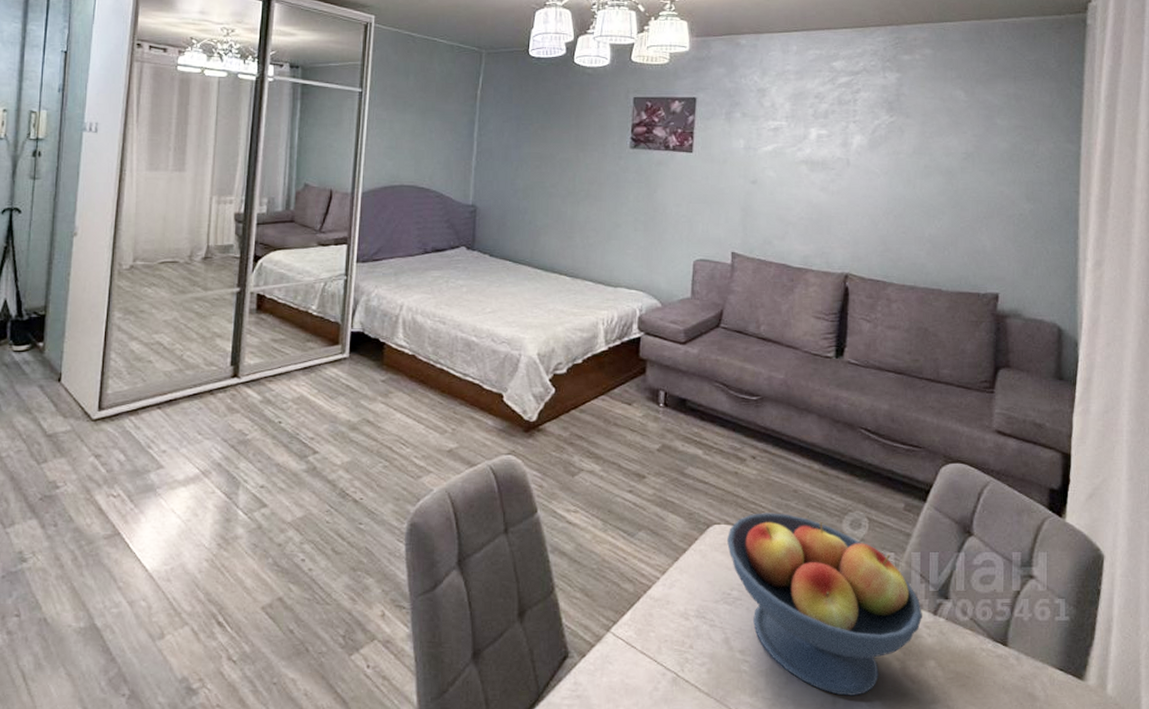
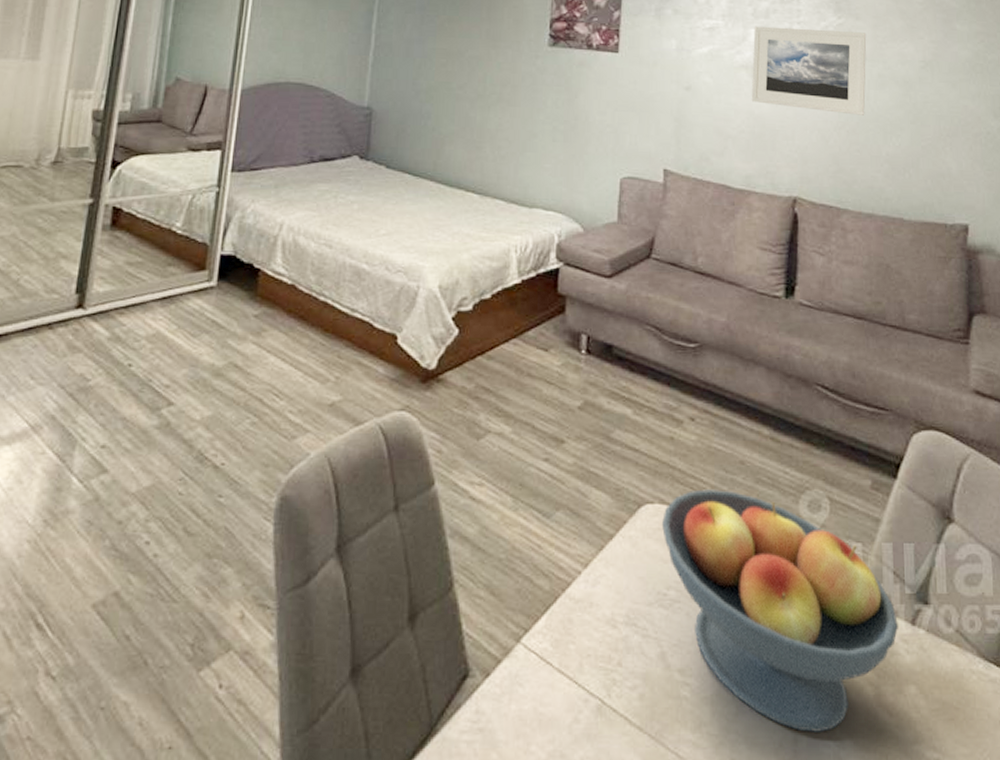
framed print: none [810,125,915,202] -> present [751,26,867,115]

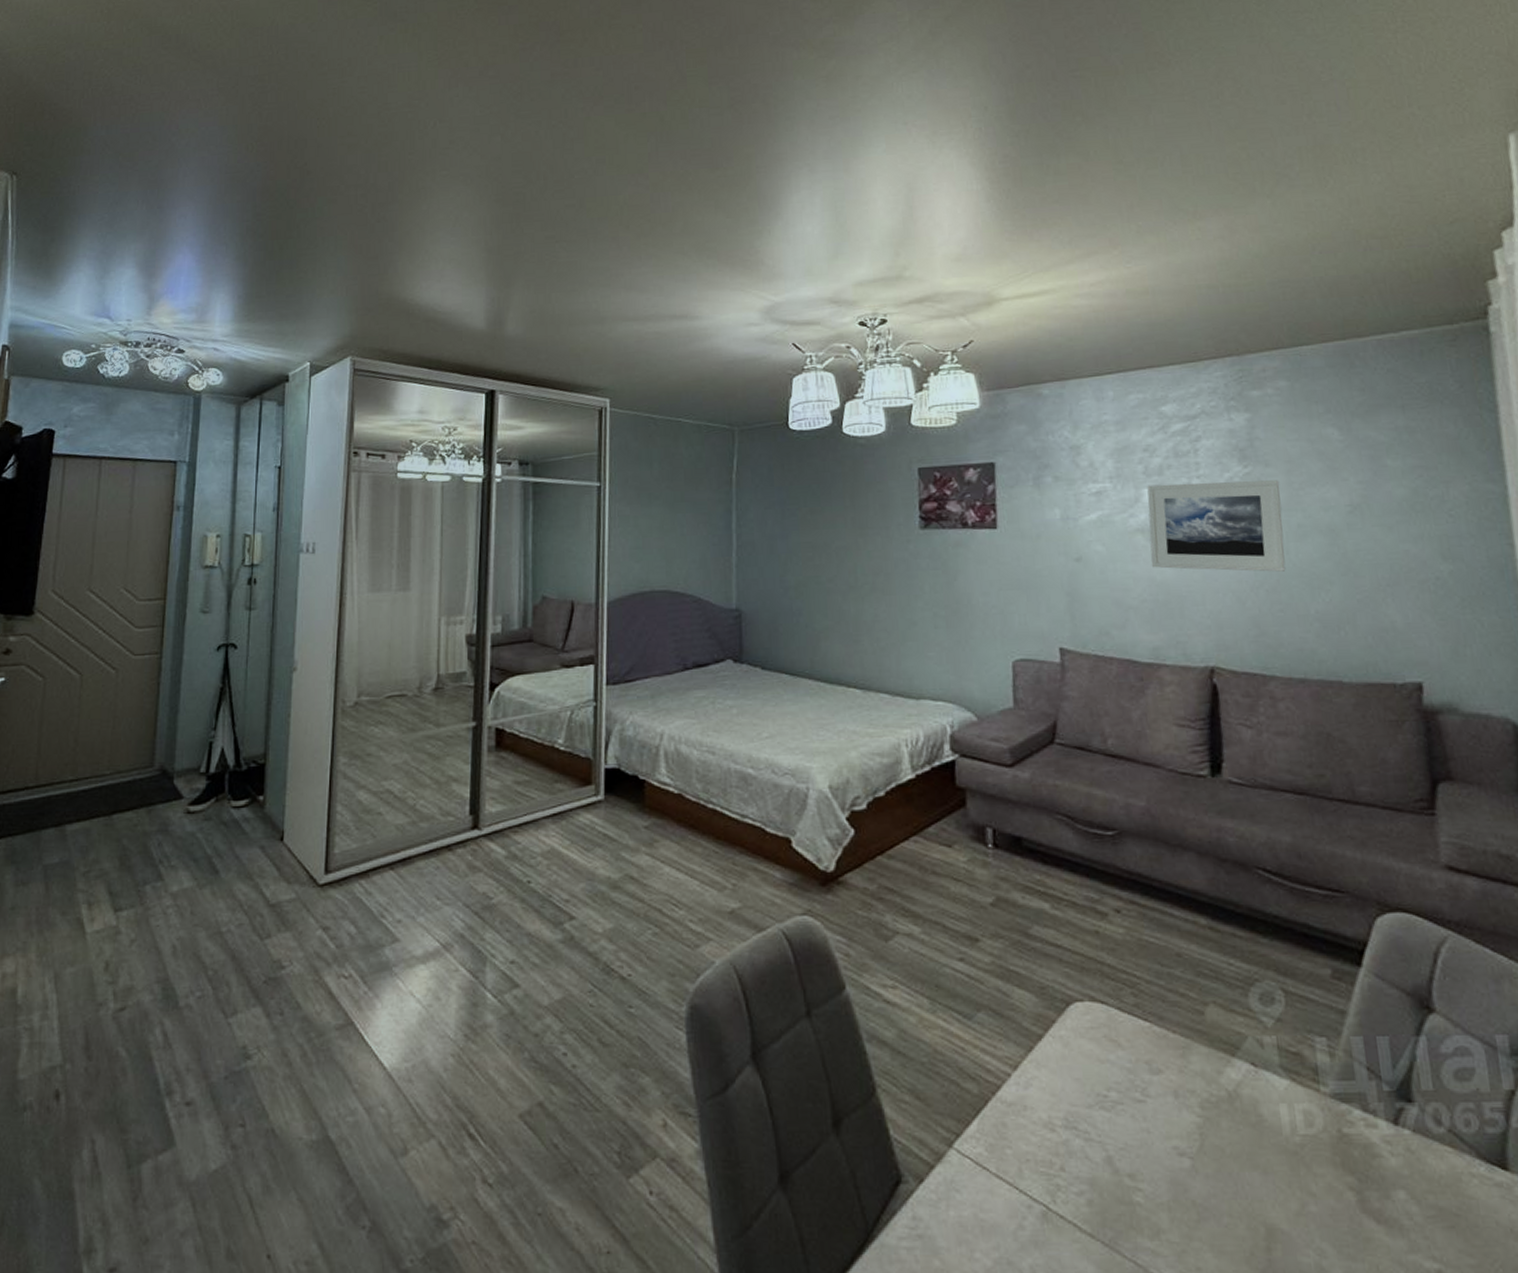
fruit bowl: present [662,489,898,732] -> none [1094,984,1379,1240]

